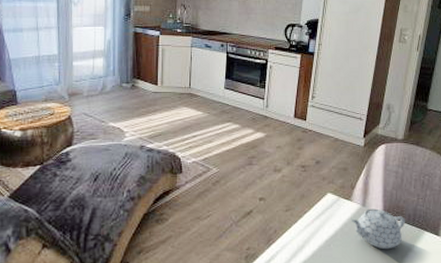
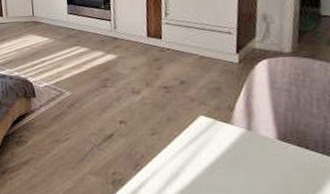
teapot: present [352,208,405,250] -> none [236,133,312,182]

